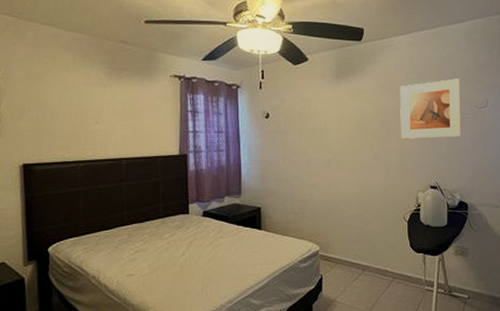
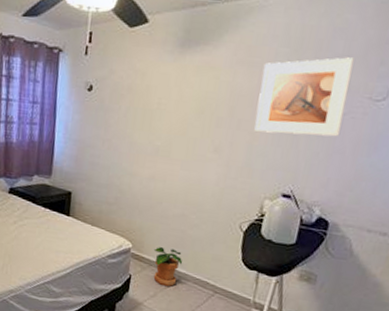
potted plant: none [338,245,364,281] -> present [153,247,183,287]

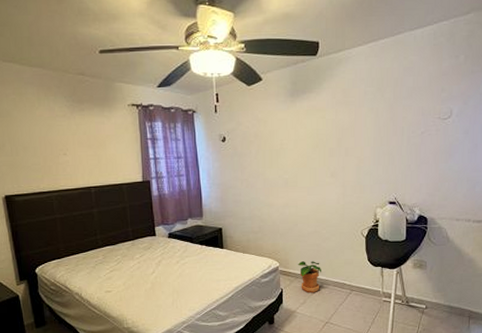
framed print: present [254,57,354,137] -> none [357,89,423,155]

